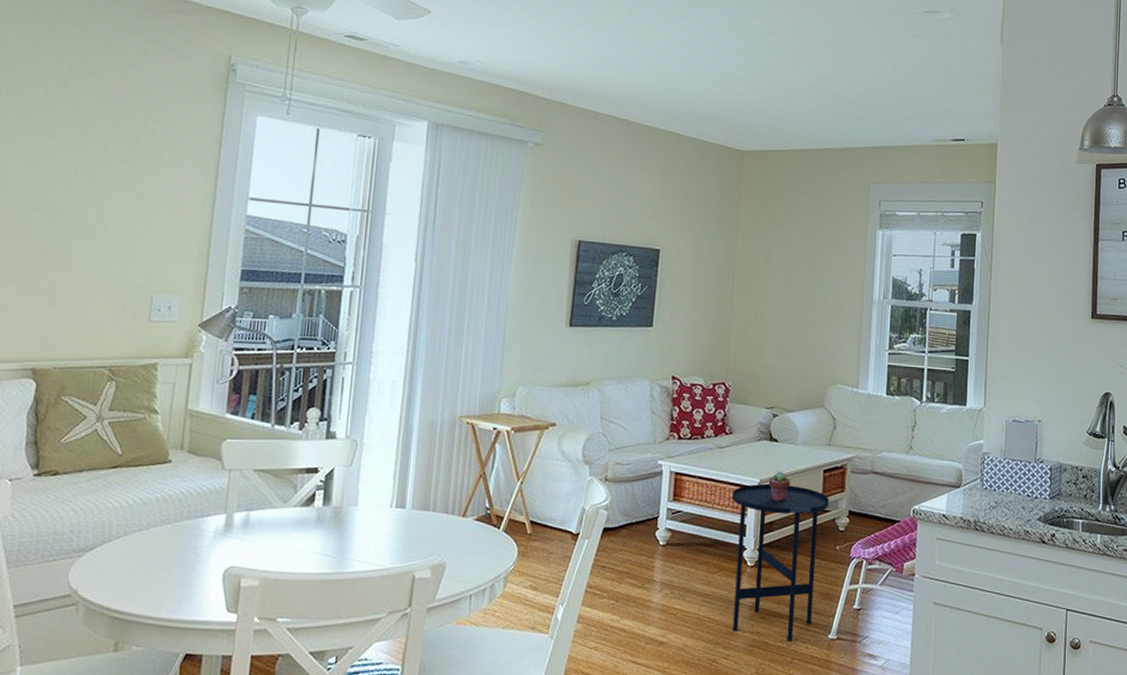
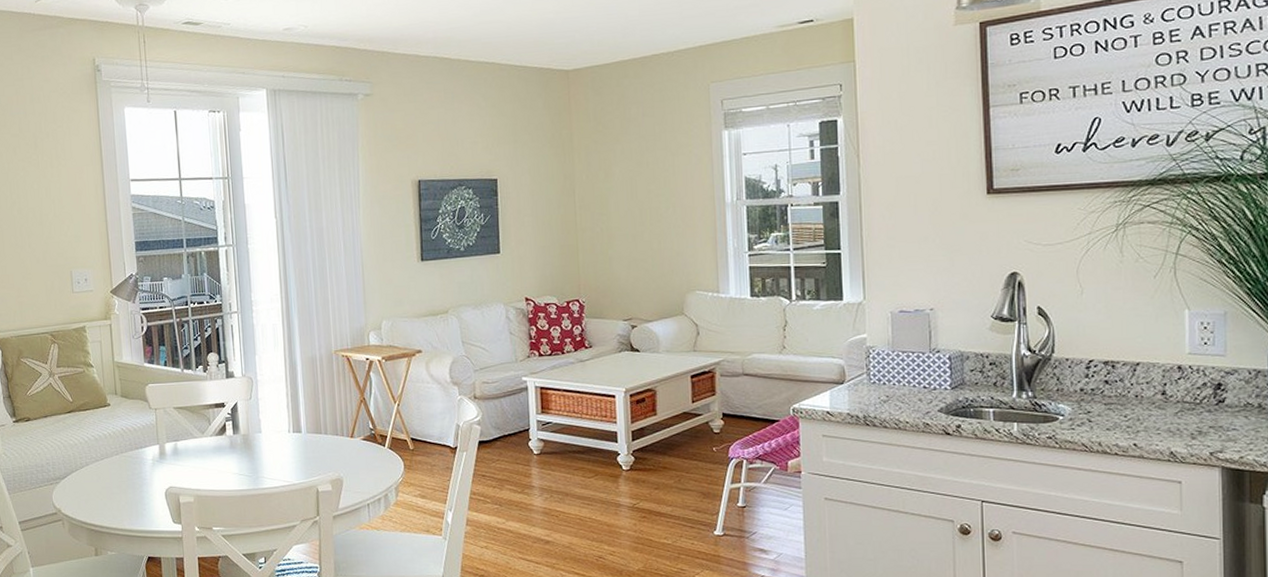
side table: present [732,483,829,642] -> none [599,392,701,538]
potted succulent: present [768,472,790,501] -> none [634,380,657,408]

